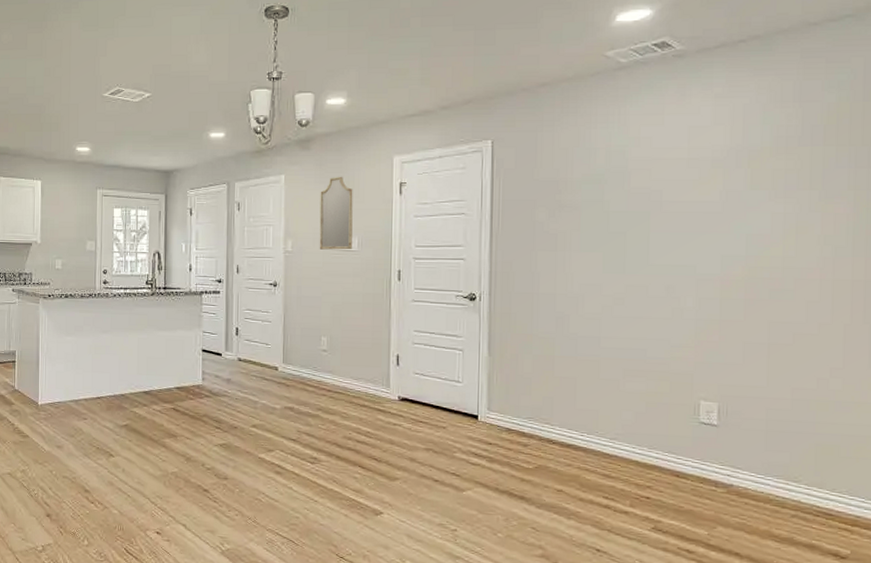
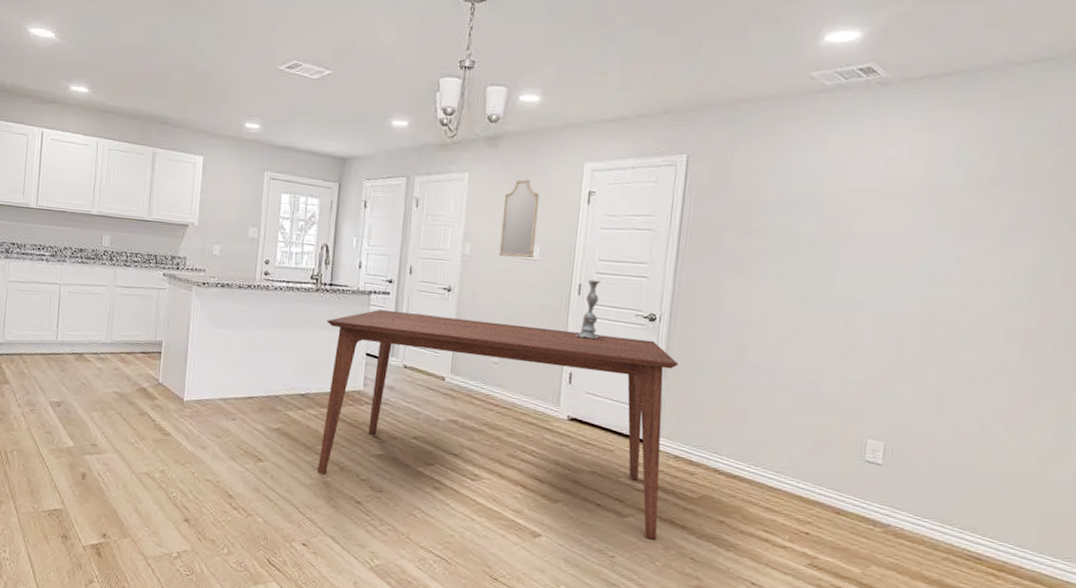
dining table: none [163,307,502,511] -> present [317,309,679,540]
candlestick: none [401,265,422,322] -> present [577,279,601,340]

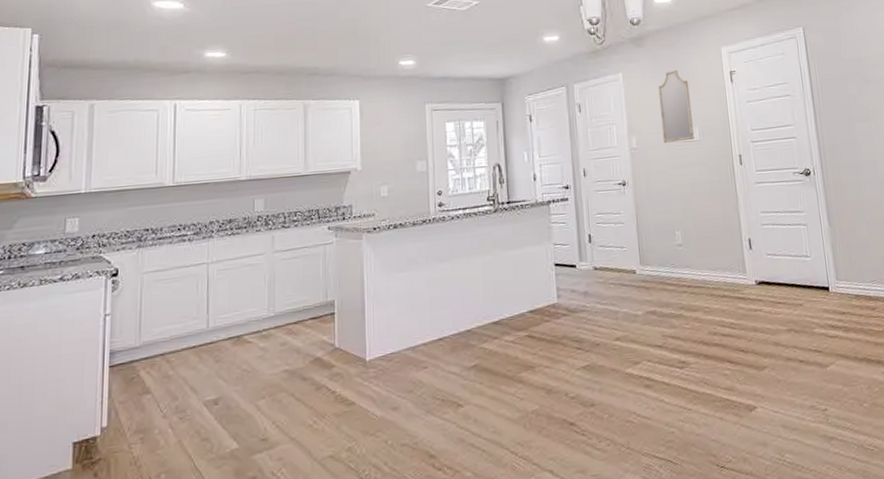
dining table: present [317,309,679,540] -> none [510,193,859,404]
candlestick: present [577,279,601,340] -> none [746,148,767,204]

